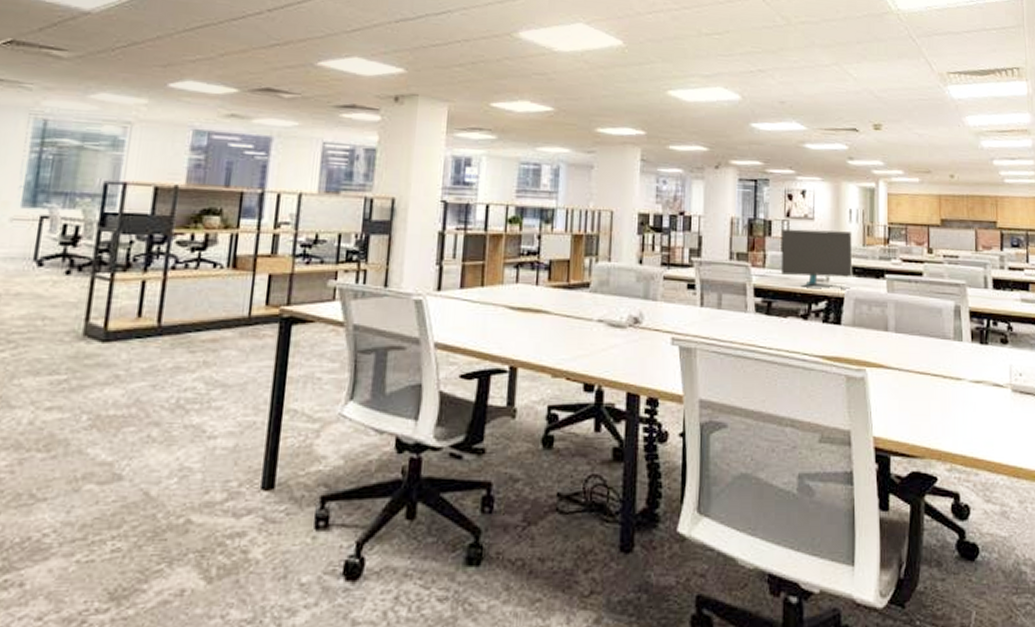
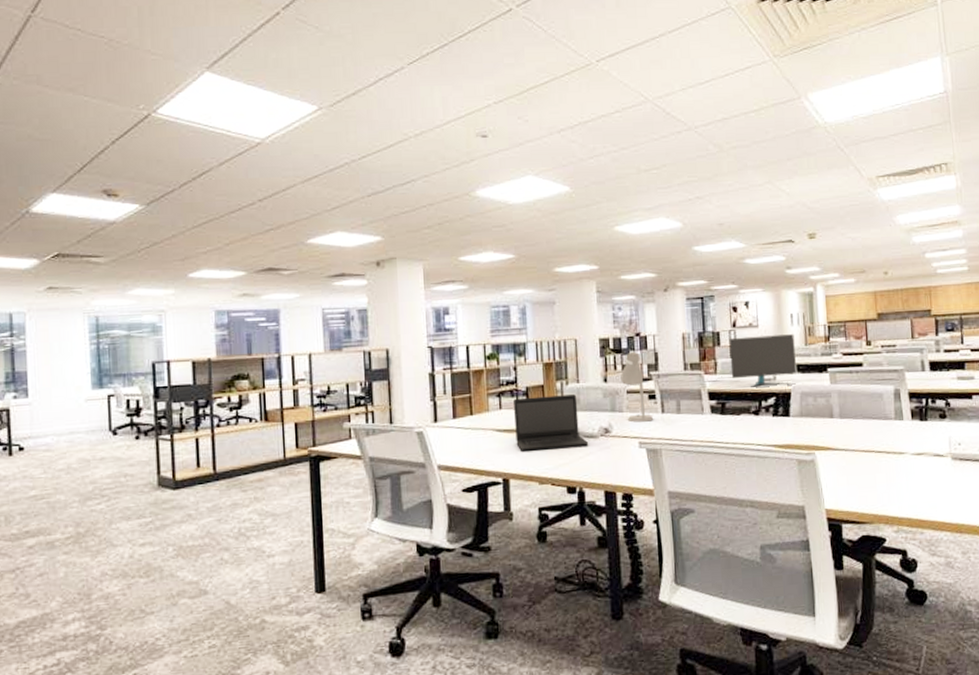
laptop: none [530,272,615,337] -> present [512,394,589,451]
desk lamp: none [658,232,690,315] -> present [620,351,653,423]

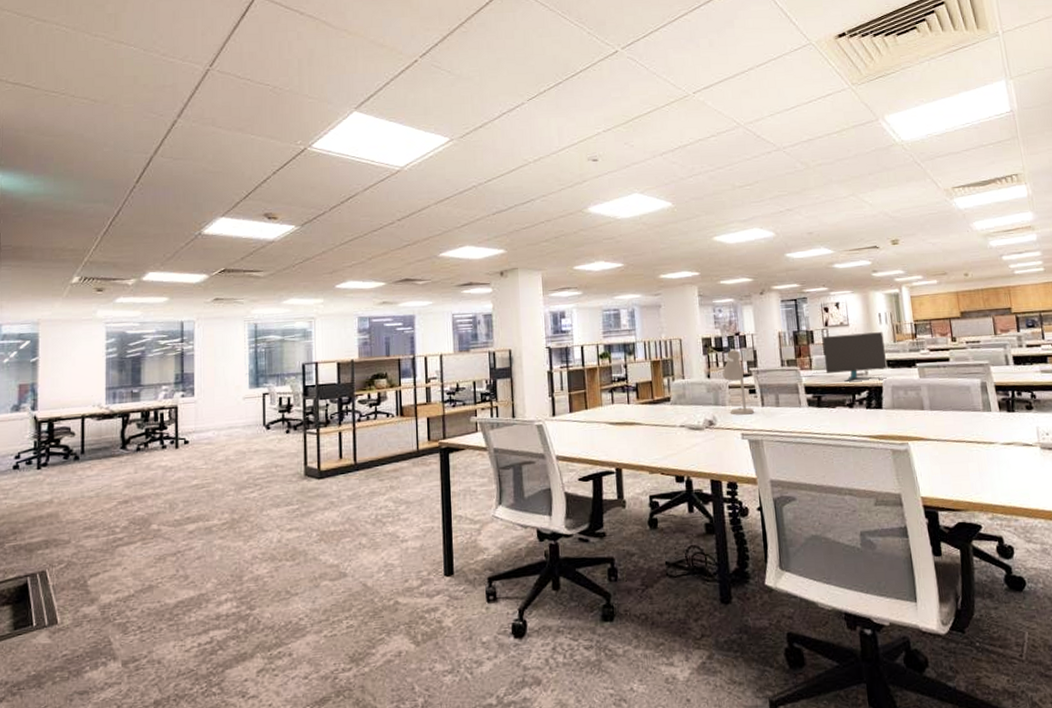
laptop: present [512,394,589,451] -> none [624,389,695,443]

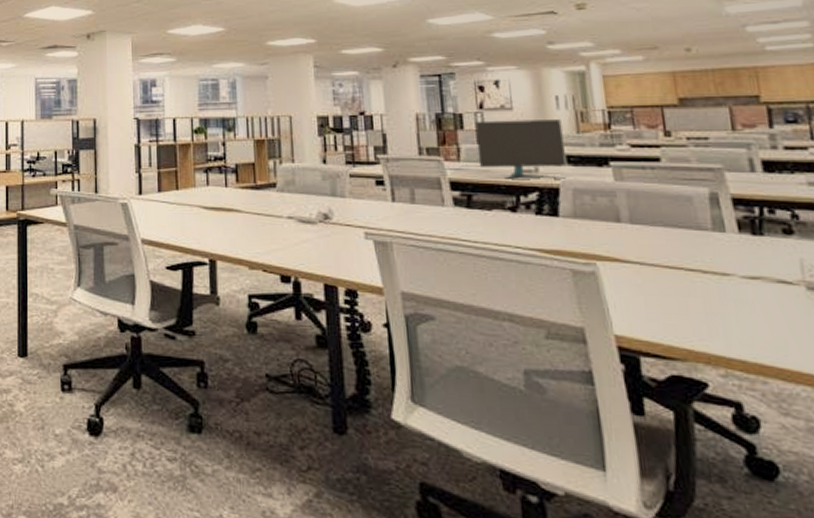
desk lamp: present [722,349,754,415] -> none [342,131,381,210]

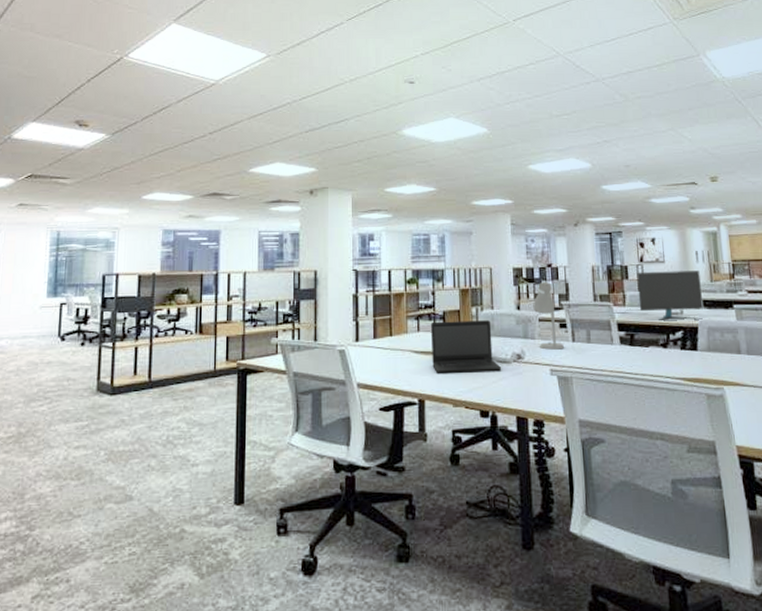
laptop: none [221,175,306,233] -> present [430,320,502,373]
desk lamp: none [342,131,381,210] -> present [533,281,564,350]

